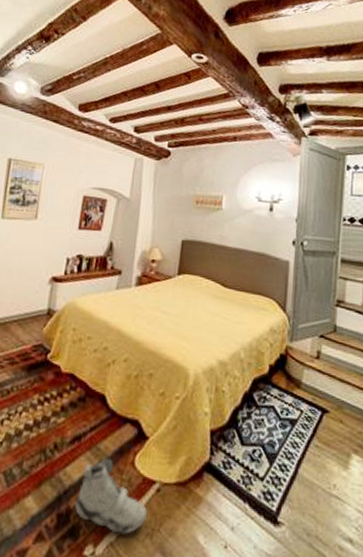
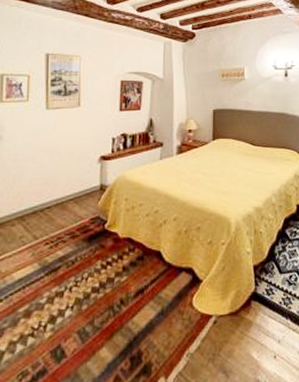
sneaker: present [75,458,147,534] -> none [145,303,207,364]

